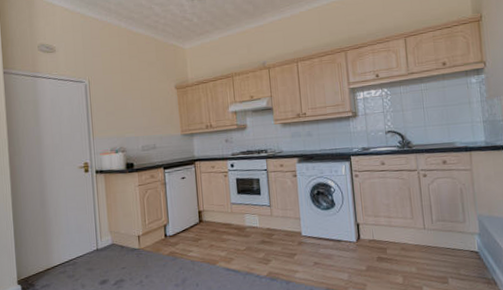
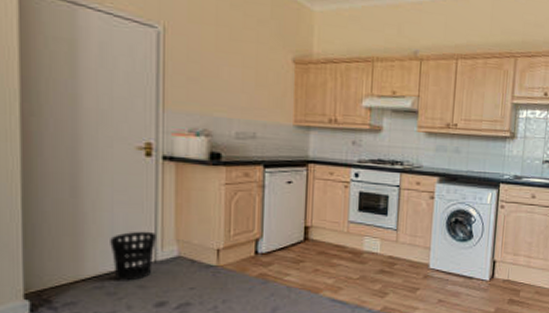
wastebasket: none [67,227,97,267] -> present [110,231,156,281]

